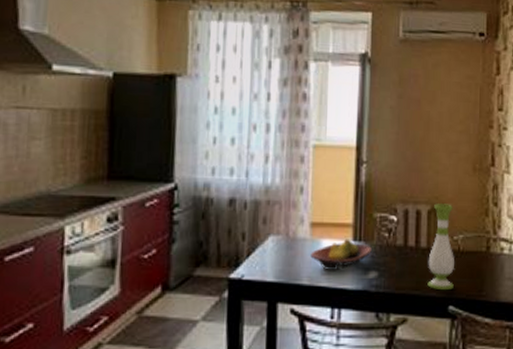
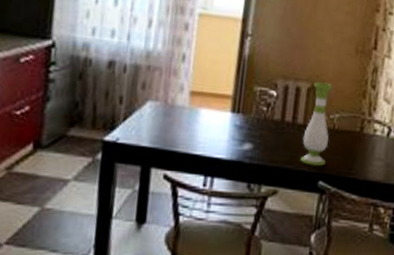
fruit bowl: present [310,239,372,271] -> none [187,110,249,141]

